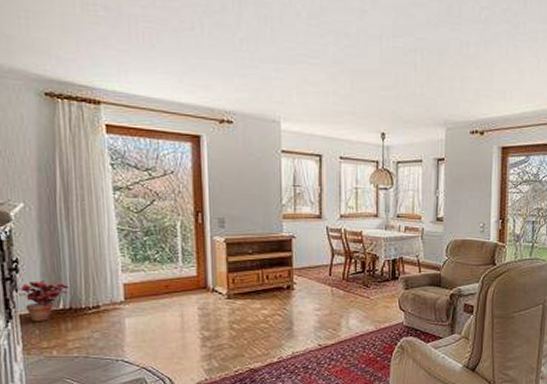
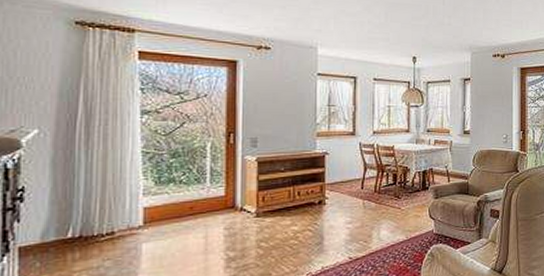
potted plant: present [17,280,70,322] -> none [19,209,82,254]

